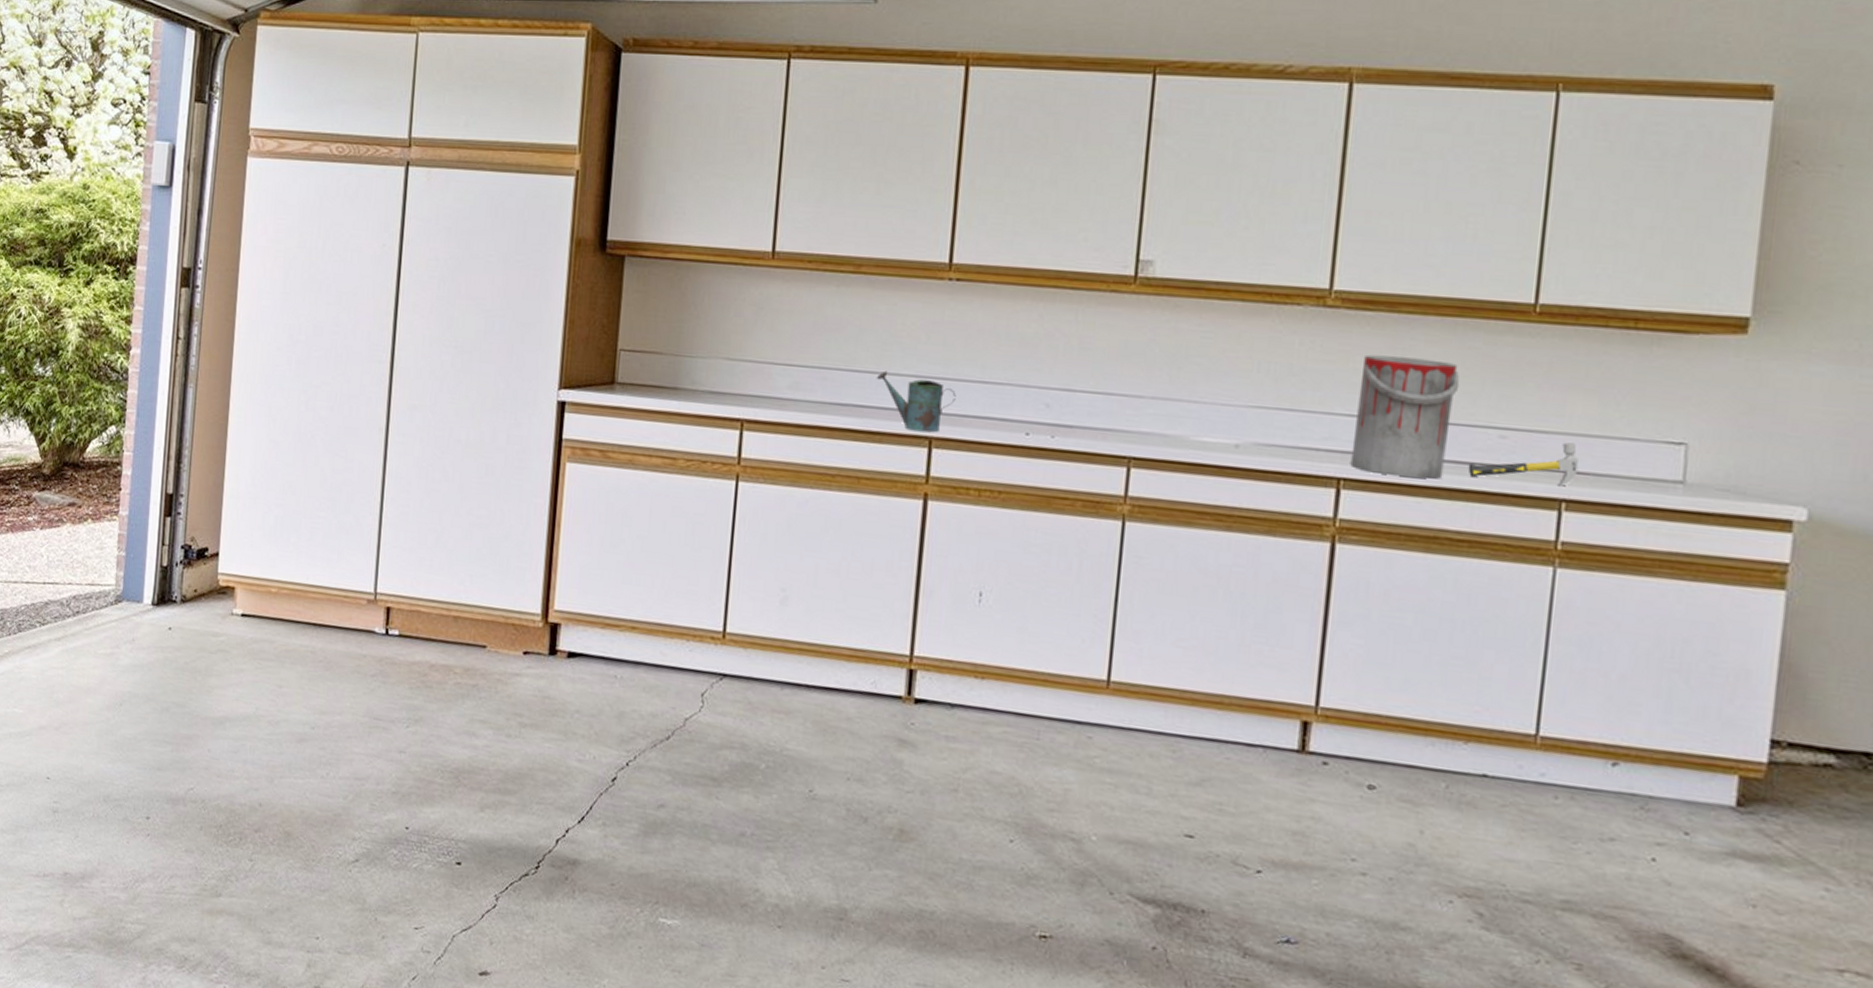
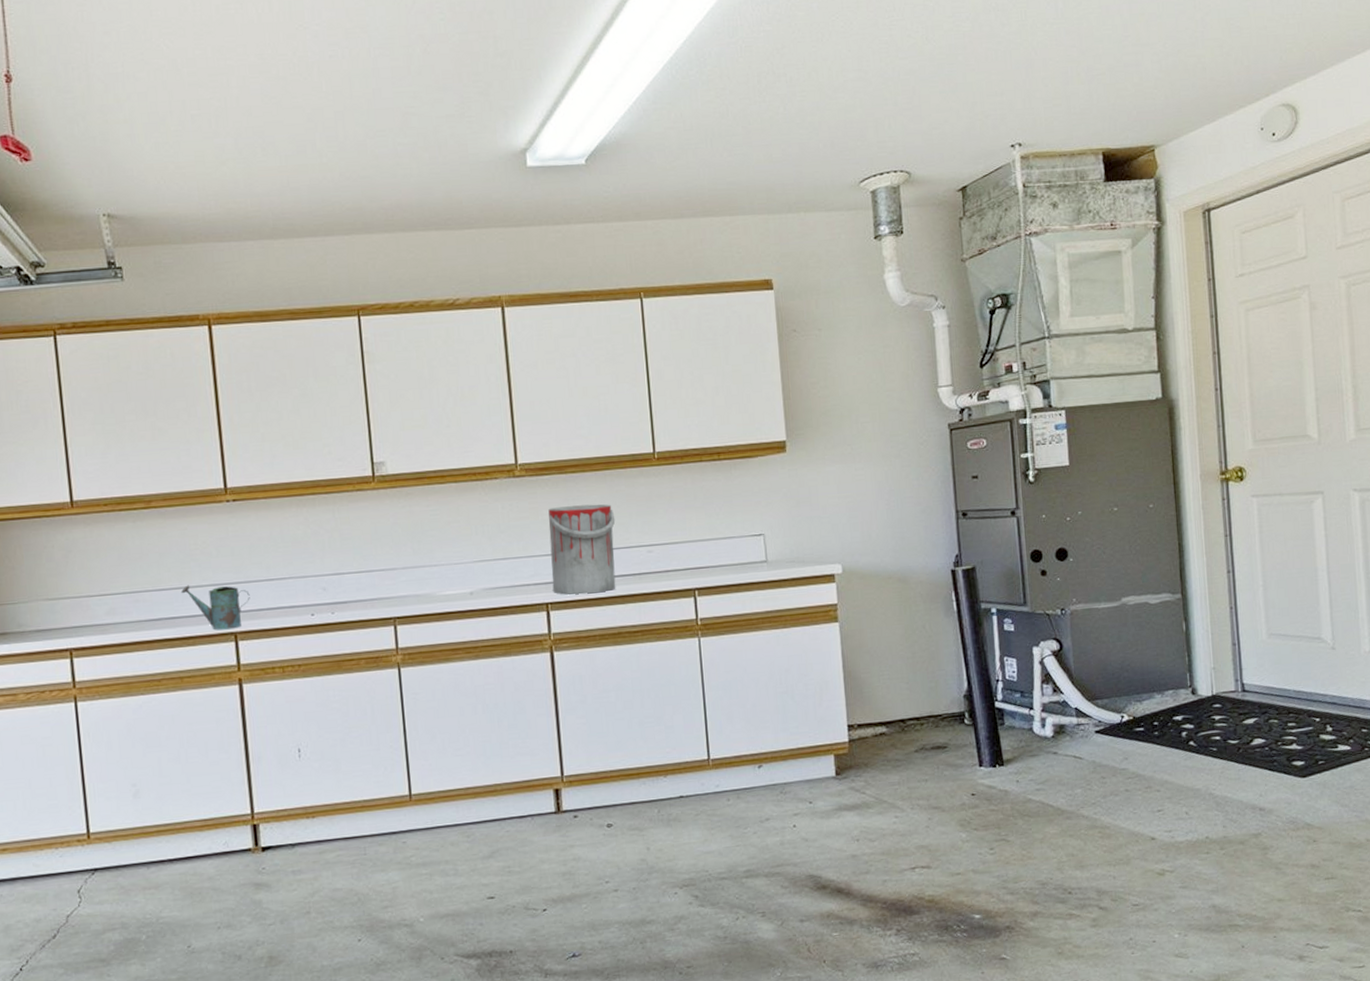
claw hammer: present [1468,442,1579,487] -> none [631,547,702,585]

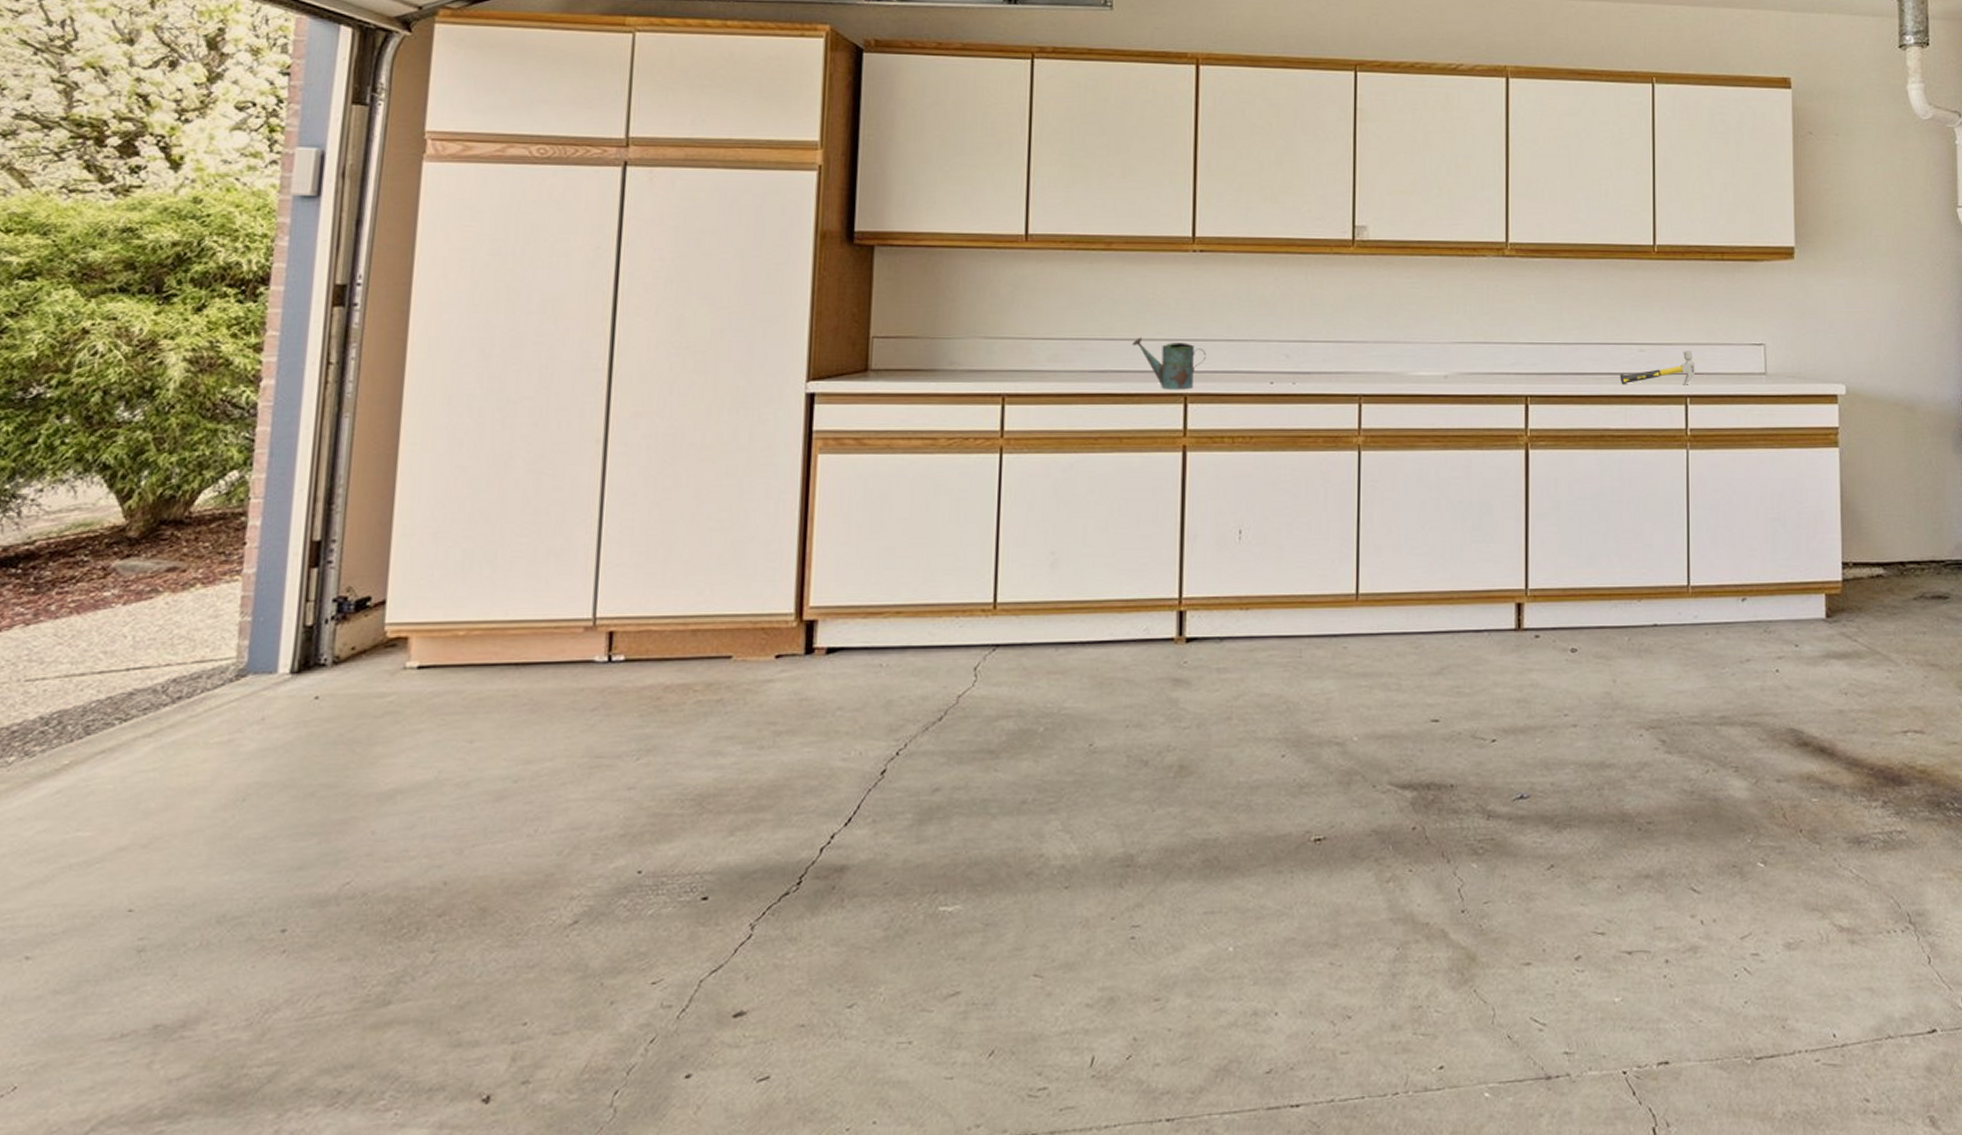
paint can: present [548,504,616,595] -> none [1534,293,1607,390]
claw hammer: none [631,547,702,585] -> present [1619,351,1696,385]

